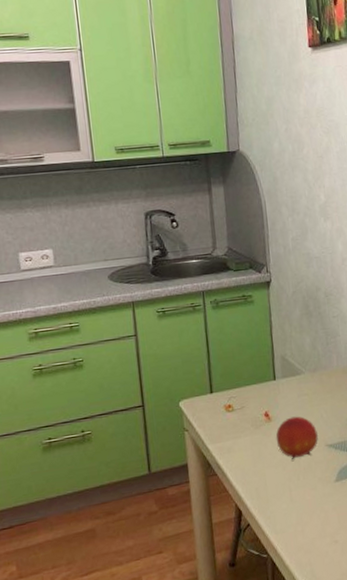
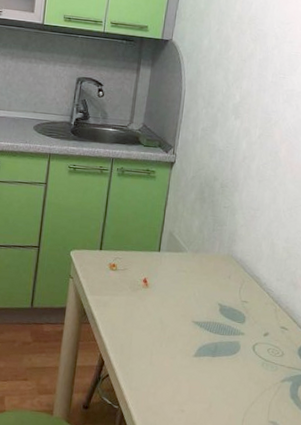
fruit: present [276,416,318,461] -> none [148,288,187,328]

